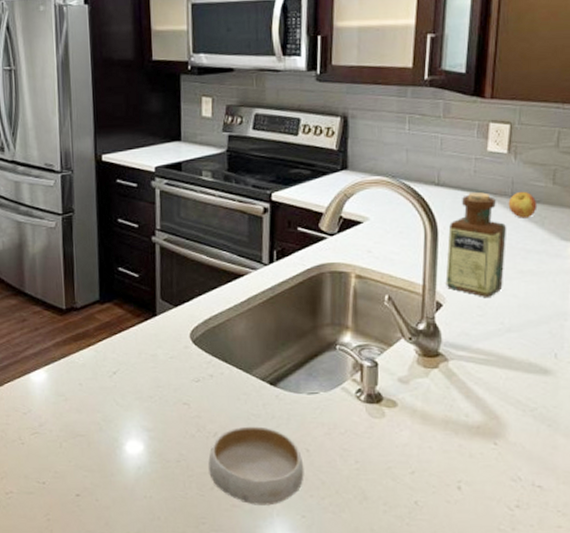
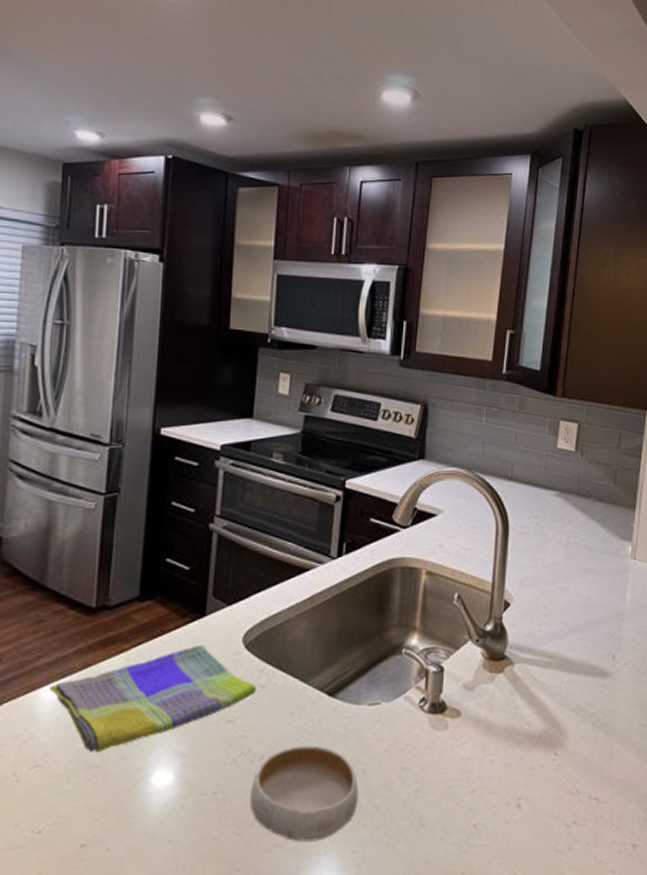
dish towel: none [37,341,206,425] -> present [49,646,256,754]
bottle: present [445,192,507,297] -> none [514,489,573,596]
apple: present [508,191,538,218] -> none [574,489,600,516]

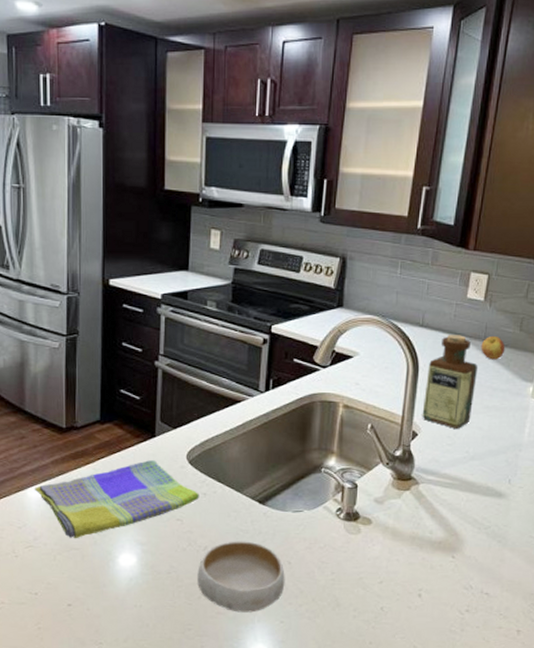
bottle: none [514,489,573,596] -> present [422,335,478,429]
apple: none [574,489,600,516] -> present [481,335,506,360]

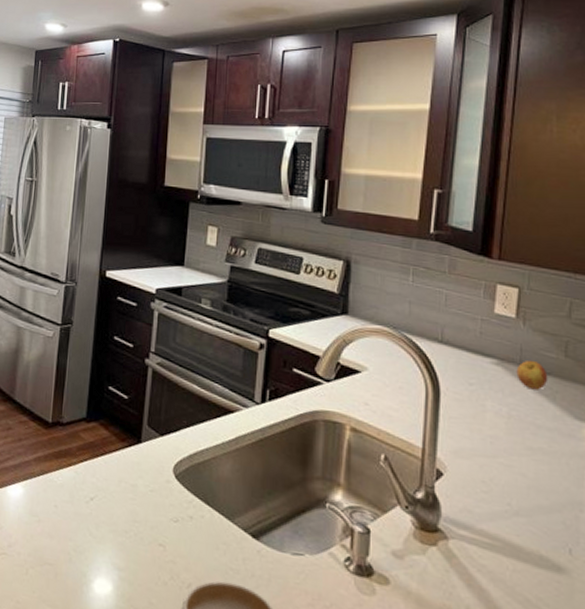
dish towel: present [34,460,199,539] -> none [14,469,185,552]
bottle: present [422,335,478,429] -> none [447,355,515,473]

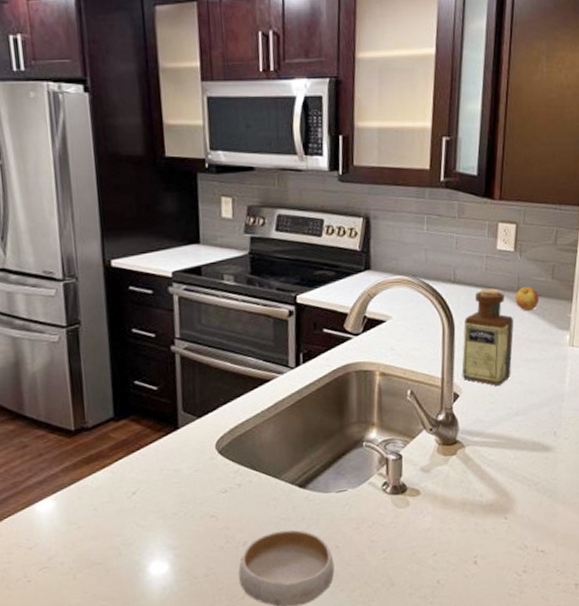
bottle: none [447,355,515,473] -> present [461,288,514,386]

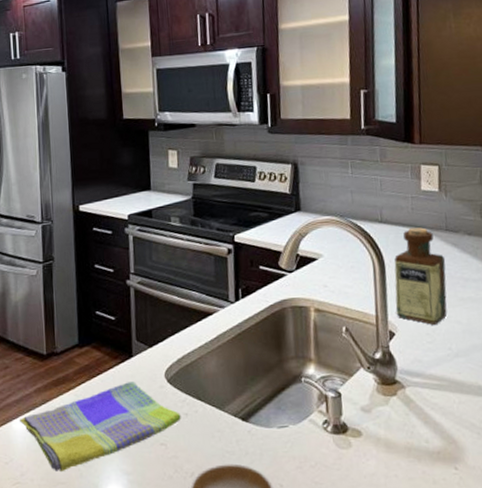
dish towel: none [43,455,234,553] -> present [19,382,181,473]
apple: present [515,286,539,311] -> none [443,225,470,250]

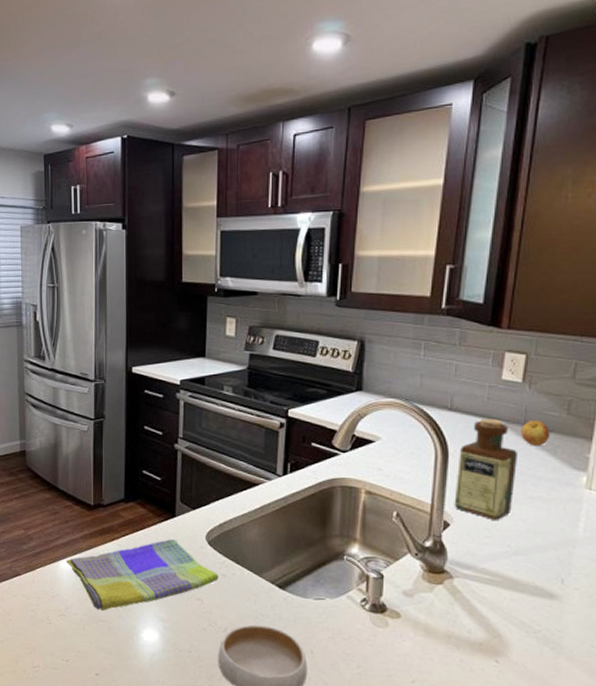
apple: none [443,225,470,250] -> present [520,419,551,446]

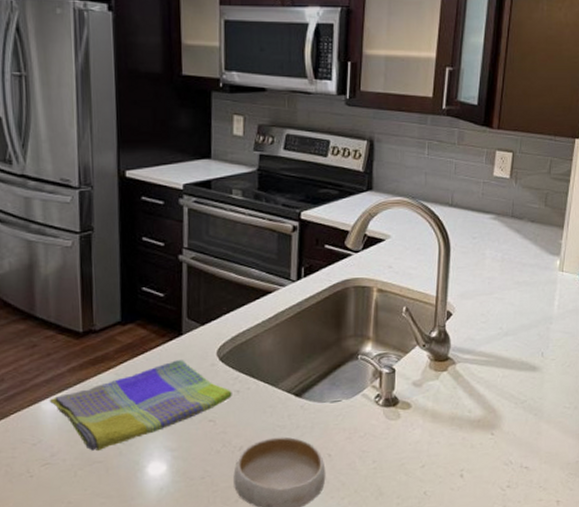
bottle: present [454,419,519,520] -> none [455,213,508,306]
apple: present [520,419,551,446] -> none [509,212,532,236]

